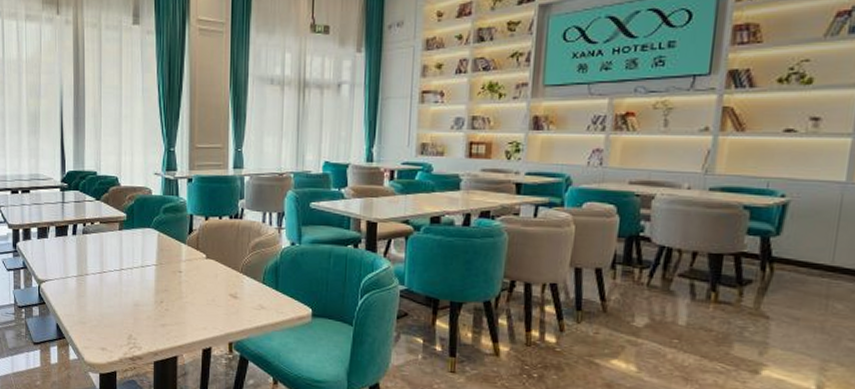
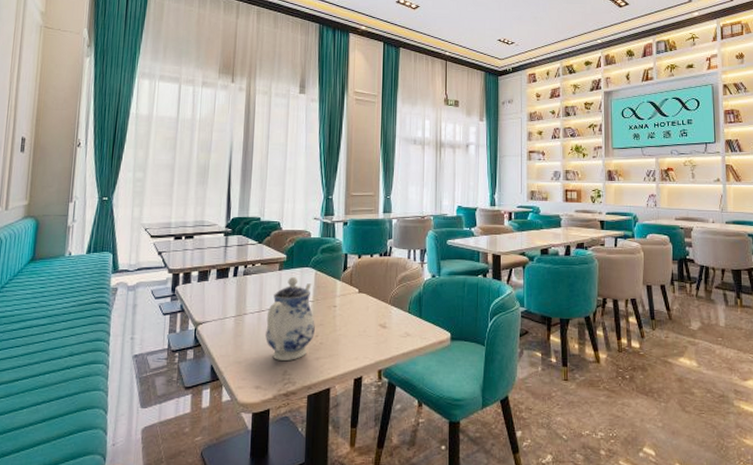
teapot: none [109,238,159,325] -> present [265,277,315,360]

